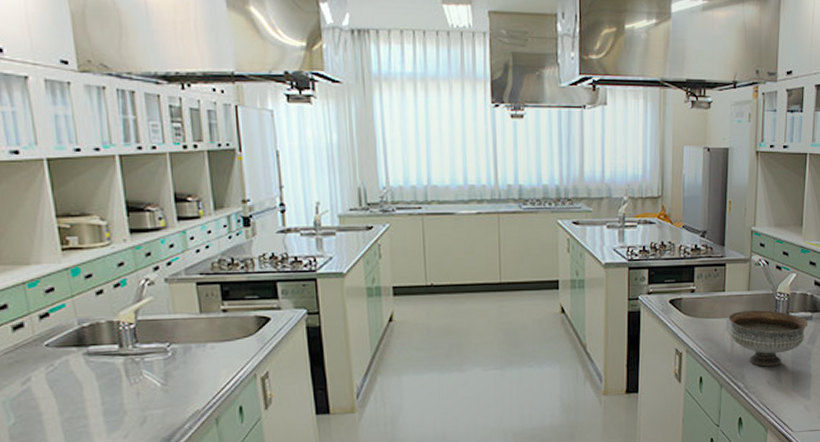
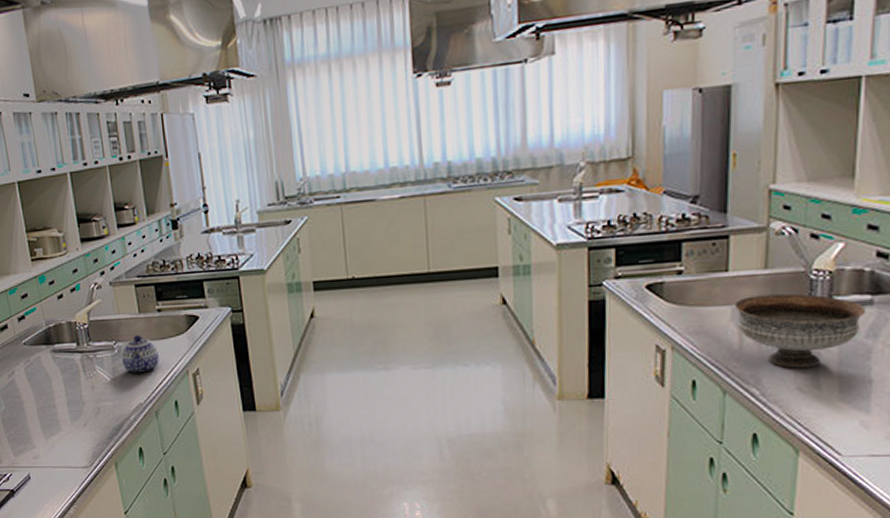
teapot: none [176,335,222,378] -> present [121,334,159,373]

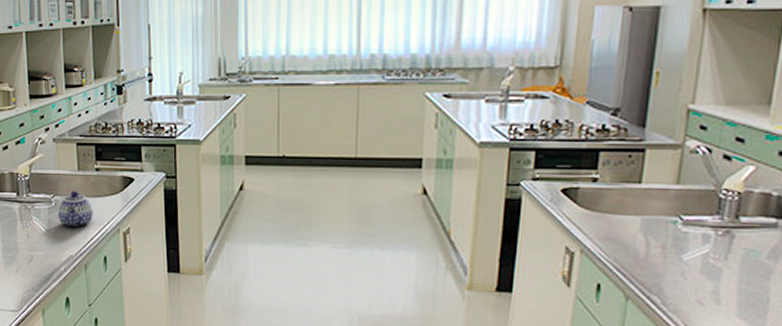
bowl: present [733,293,867,369] -> none [643,209,771,283]

